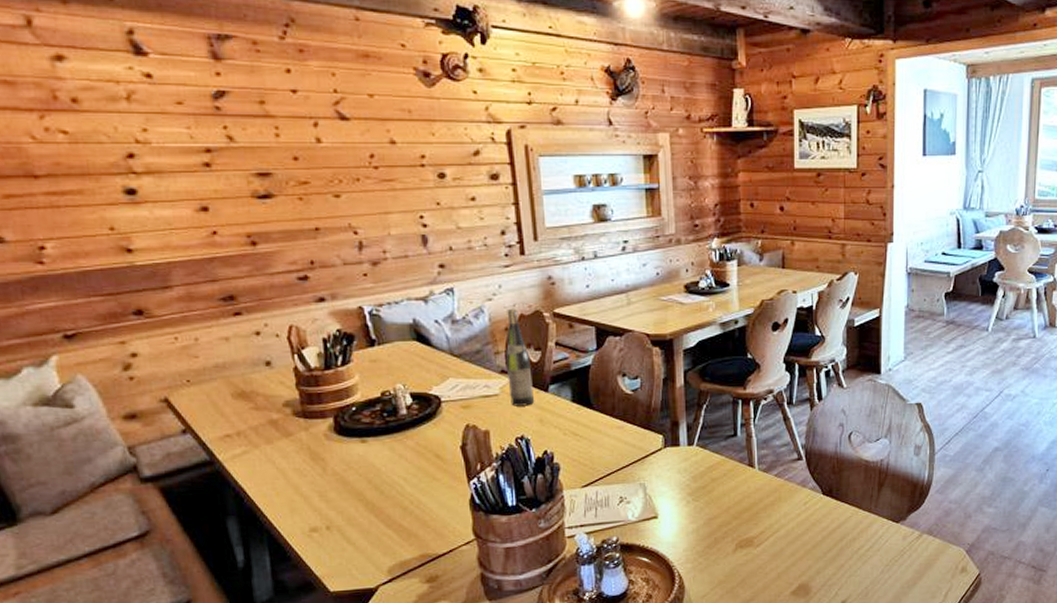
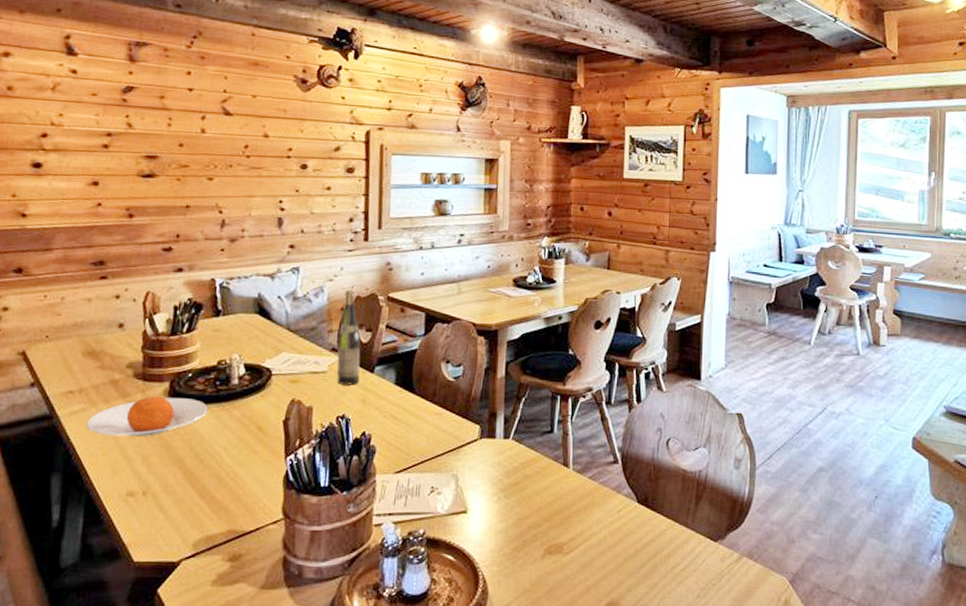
plate: none [252,432,380,476] -> present [87,396,208,437]

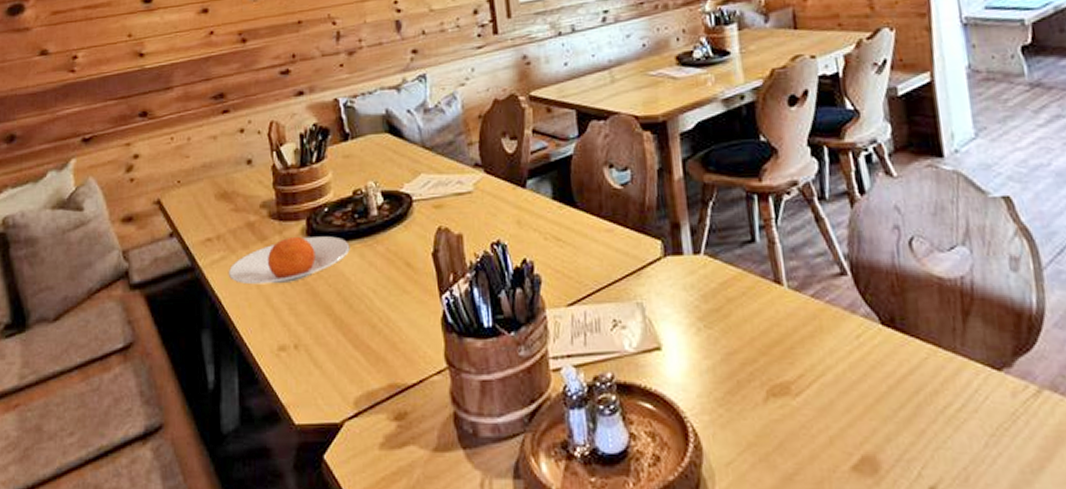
wine bottle: present [337,289,361,385] -> none [479,92,512,206]

